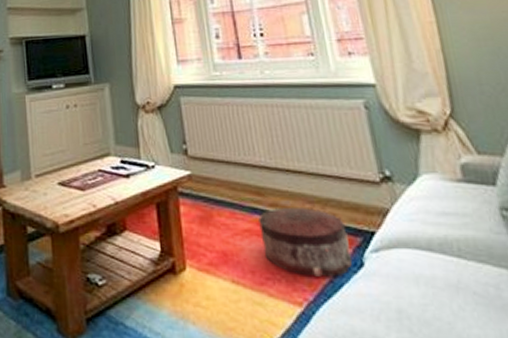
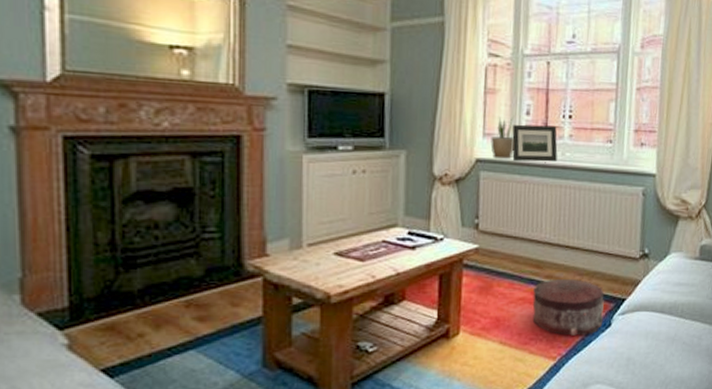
potted plant: none [185,41,210,84] -> present [490,116,515,160]
picture frame: none [205,46,257,85] -> present [512,124,558,162]

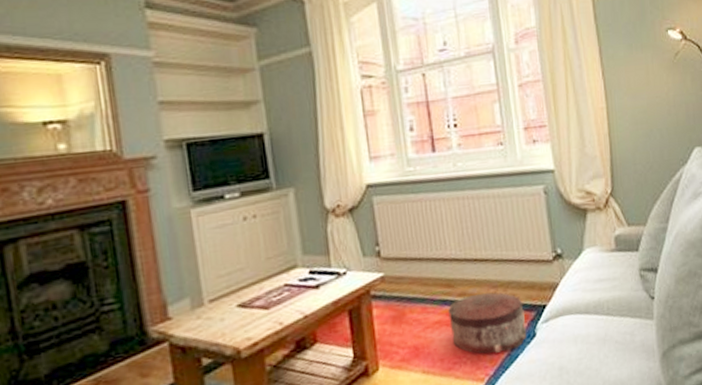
potted plant: present [490,116,515,160] -> none [378,135,404,182]
picture frame: present [512,124,558,162] -> none [398,137,450,181]

